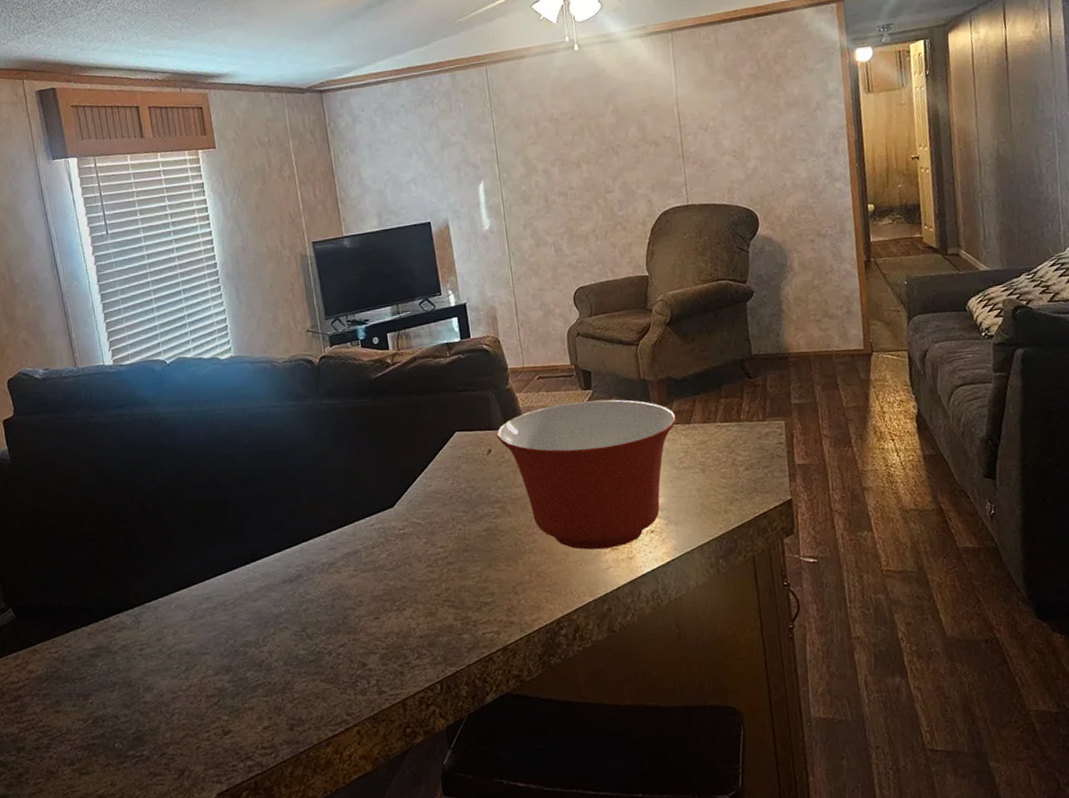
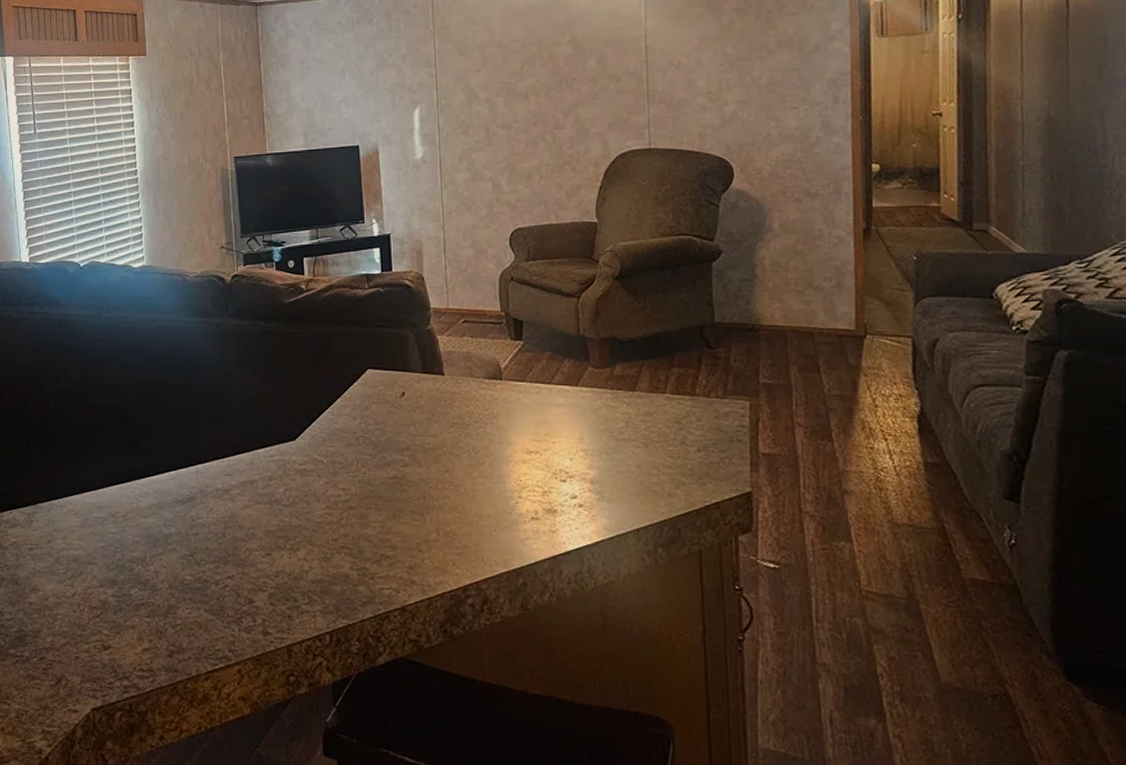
mixing bowl: present [496,399,677,550] -> none [412,353,619,518]

